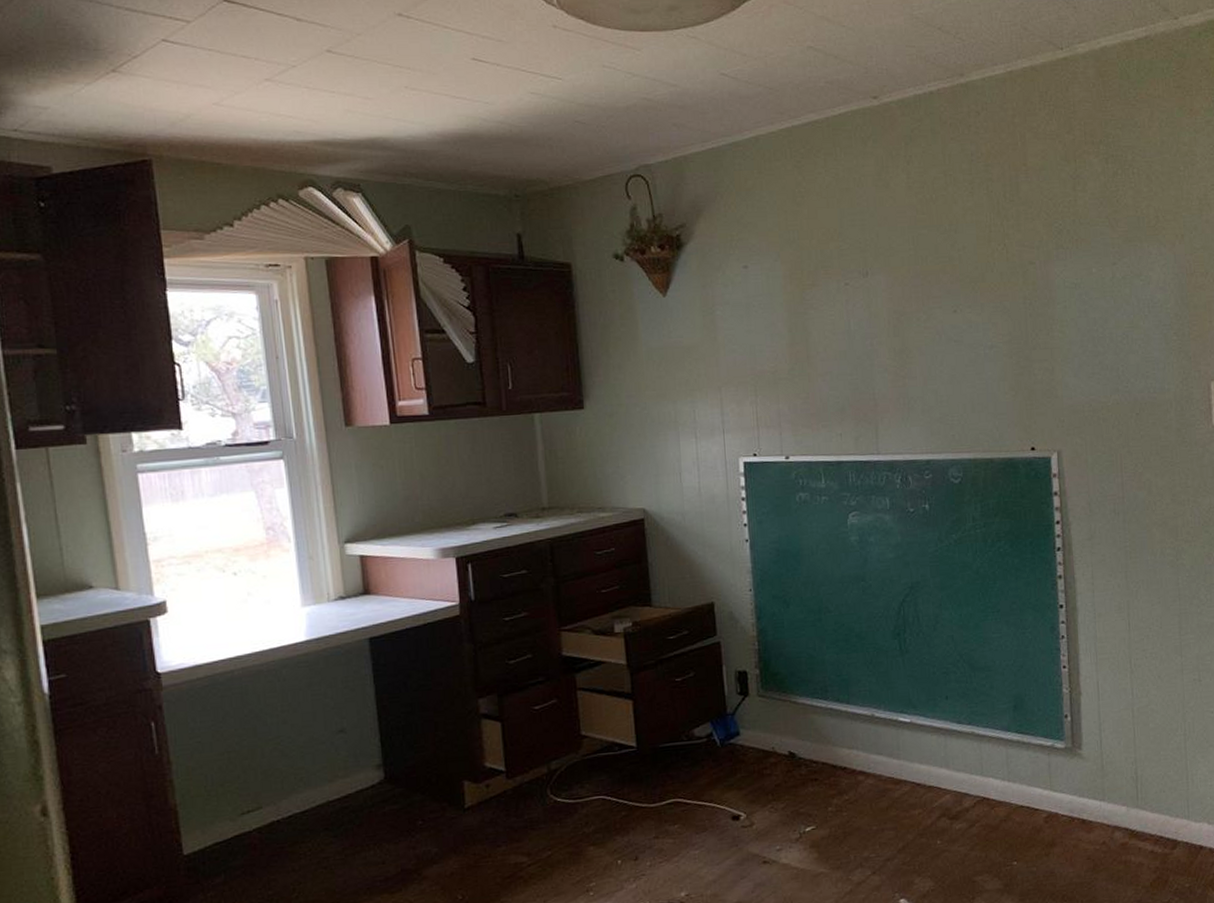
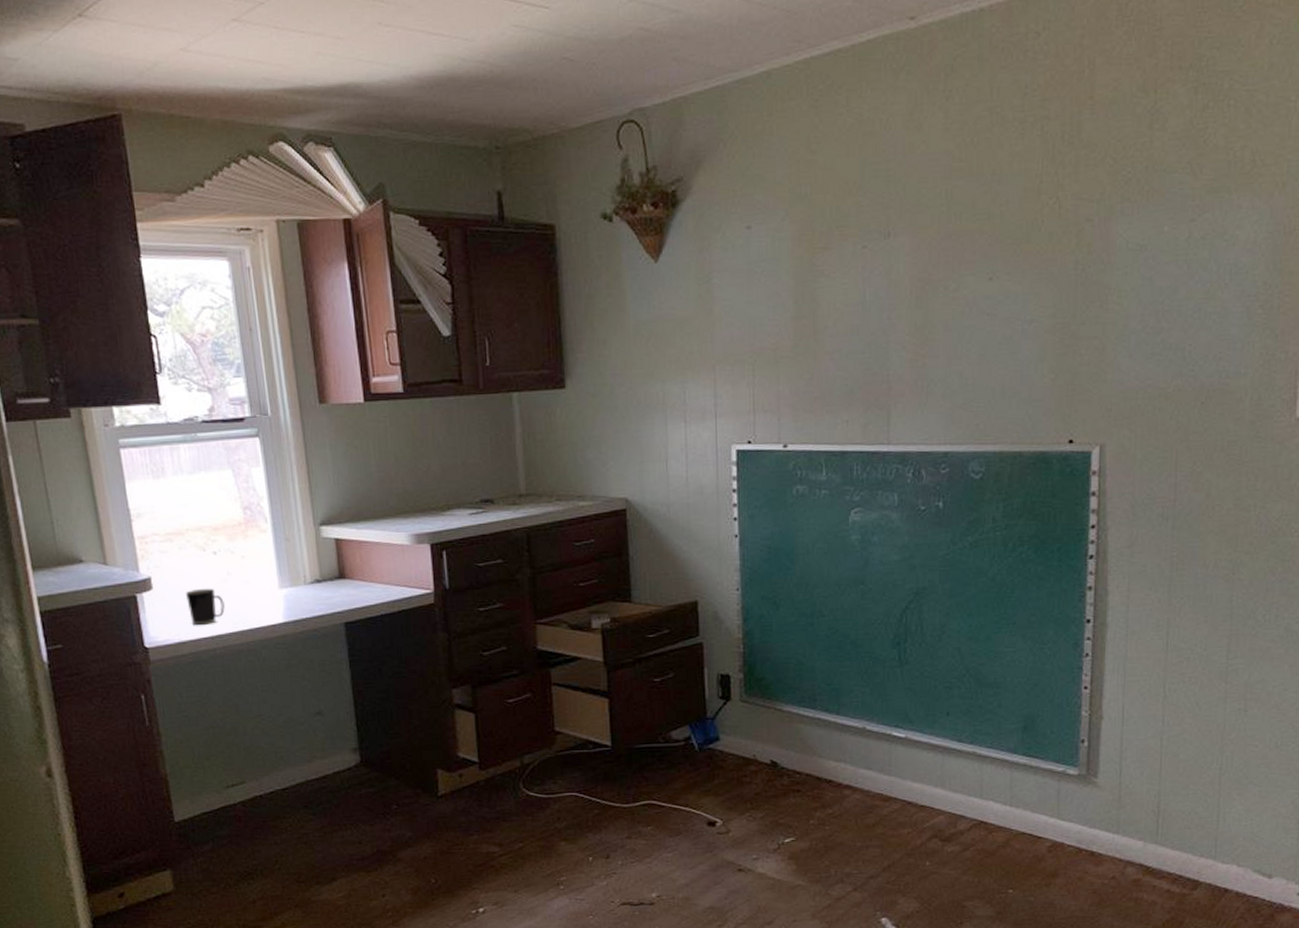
mug: none [203,609,244,648] -> present [186,588,225,626]

